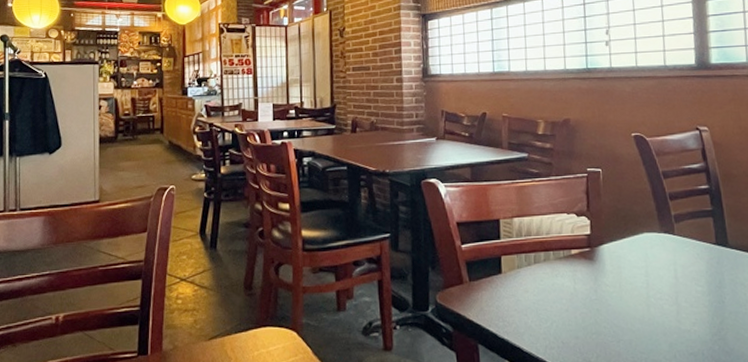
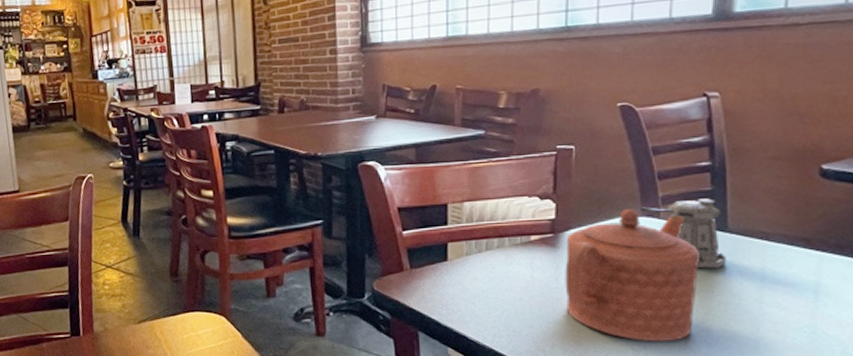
teapot: none [601,226,712,351] -> present [565,209,699,342]
pepper shaker: none [657,217,731,281] -> present [639,198,726,269]

